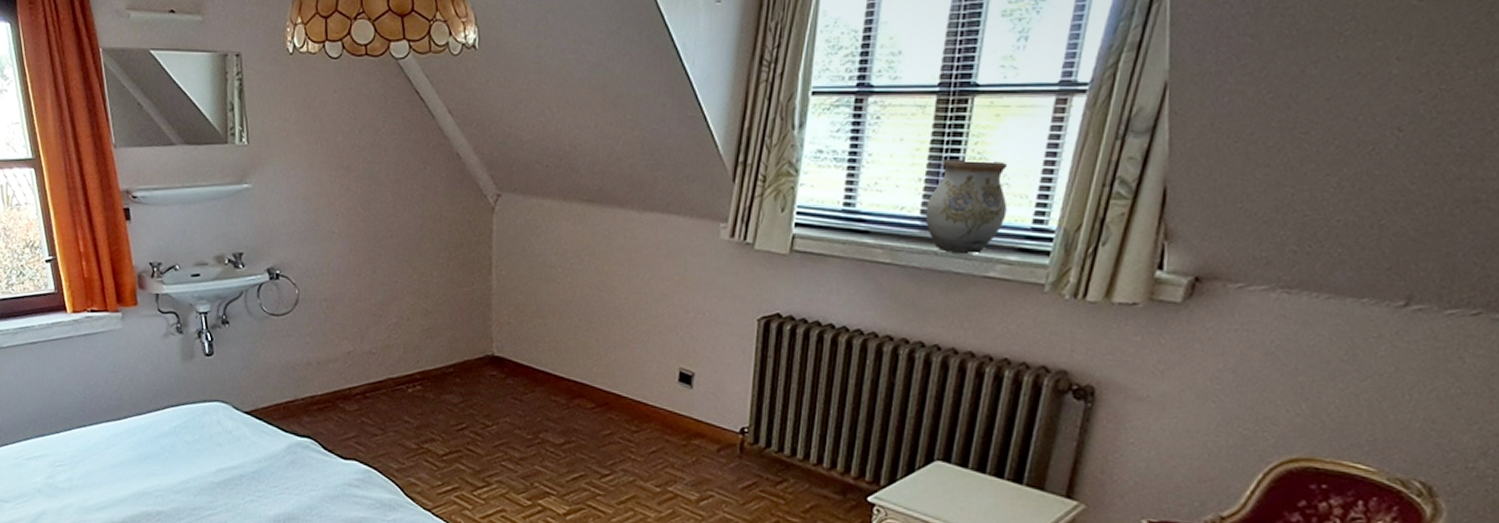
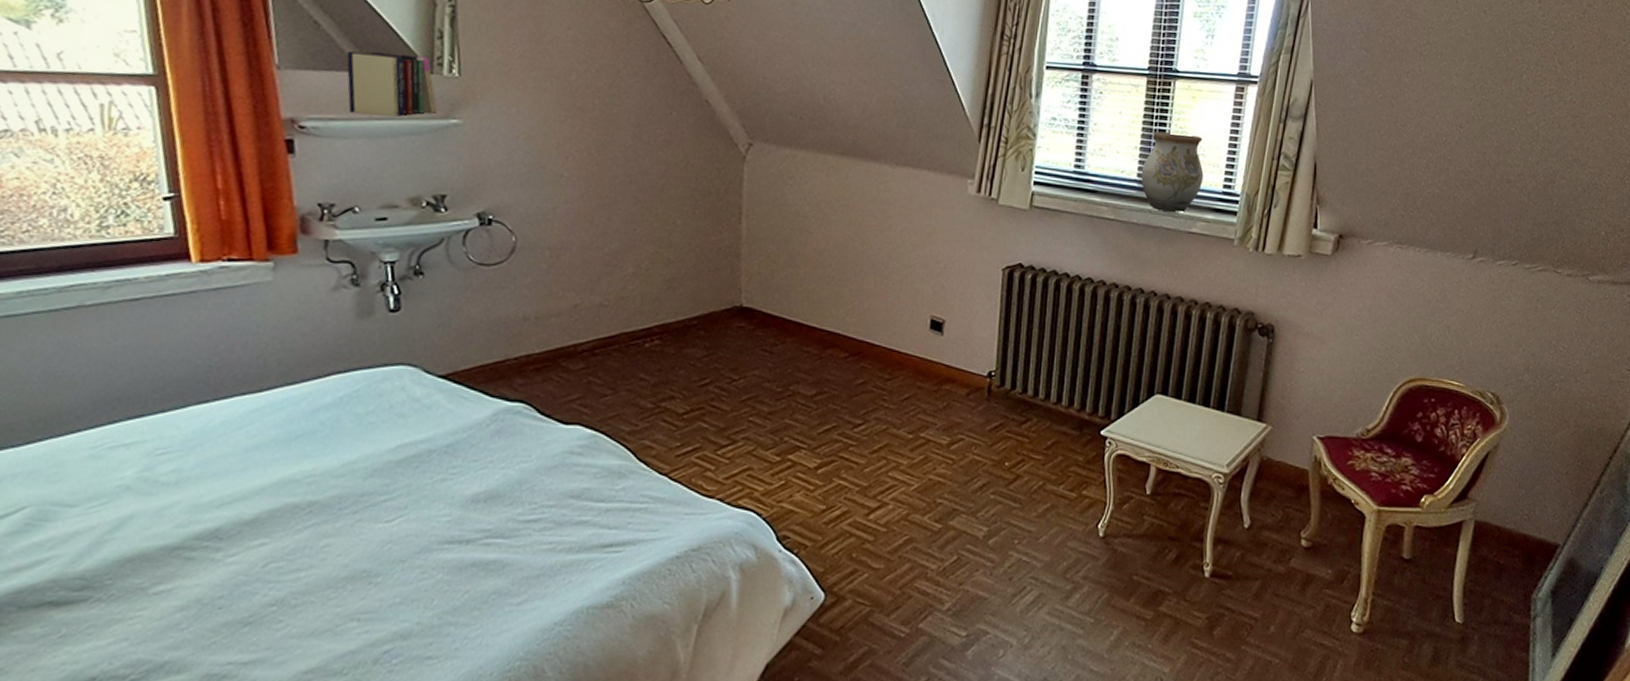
books: none [163,126,232,185] -> present [347,50,437,118]

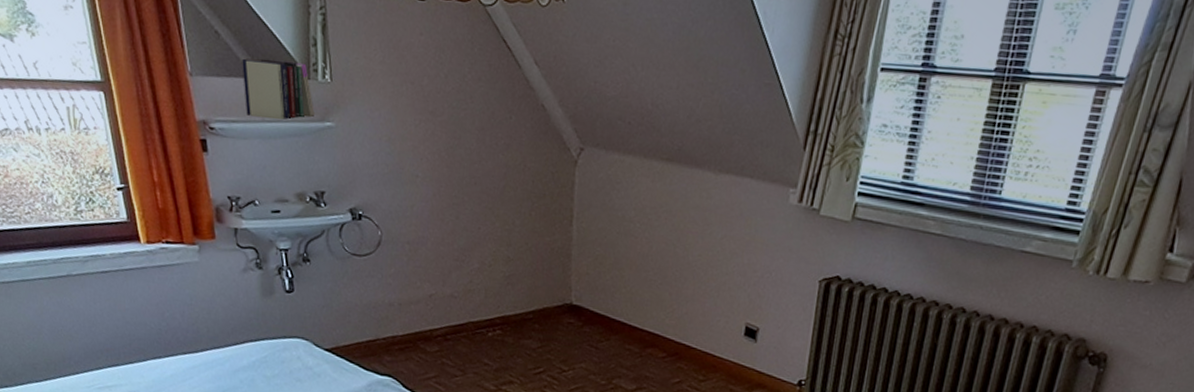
vase: present [1141,132,1204,212] -> none [974,141,1050,230]

